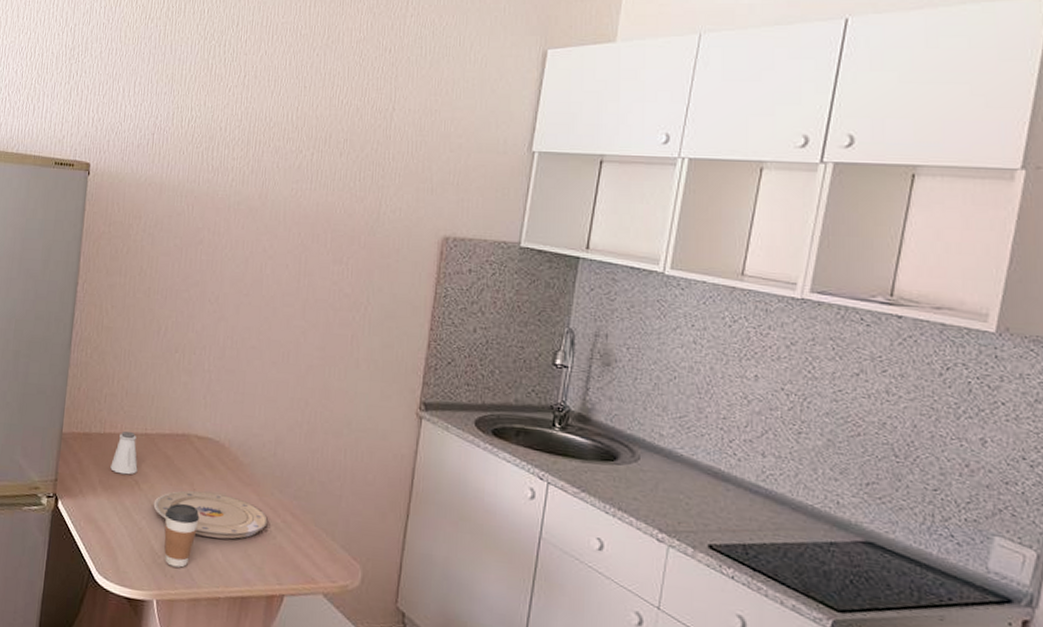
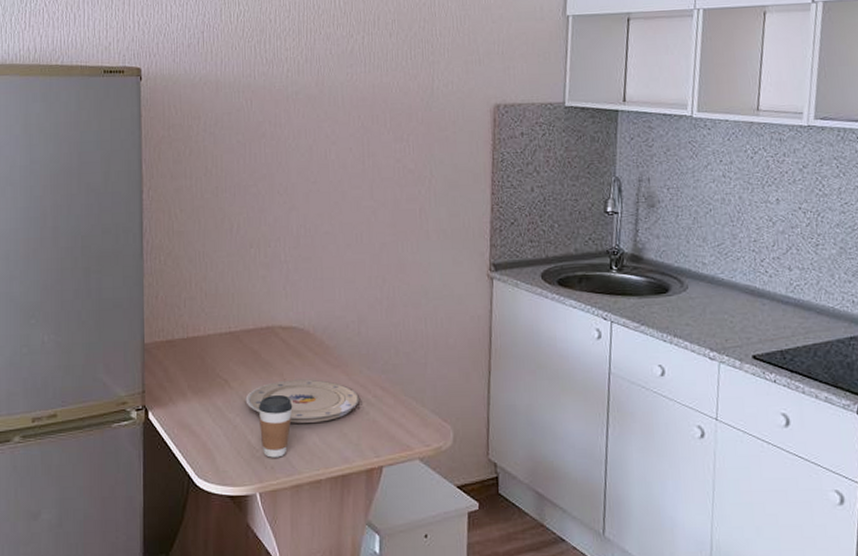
saltshaker: present [110,430,138,475] -> none [198,332,226,376]

